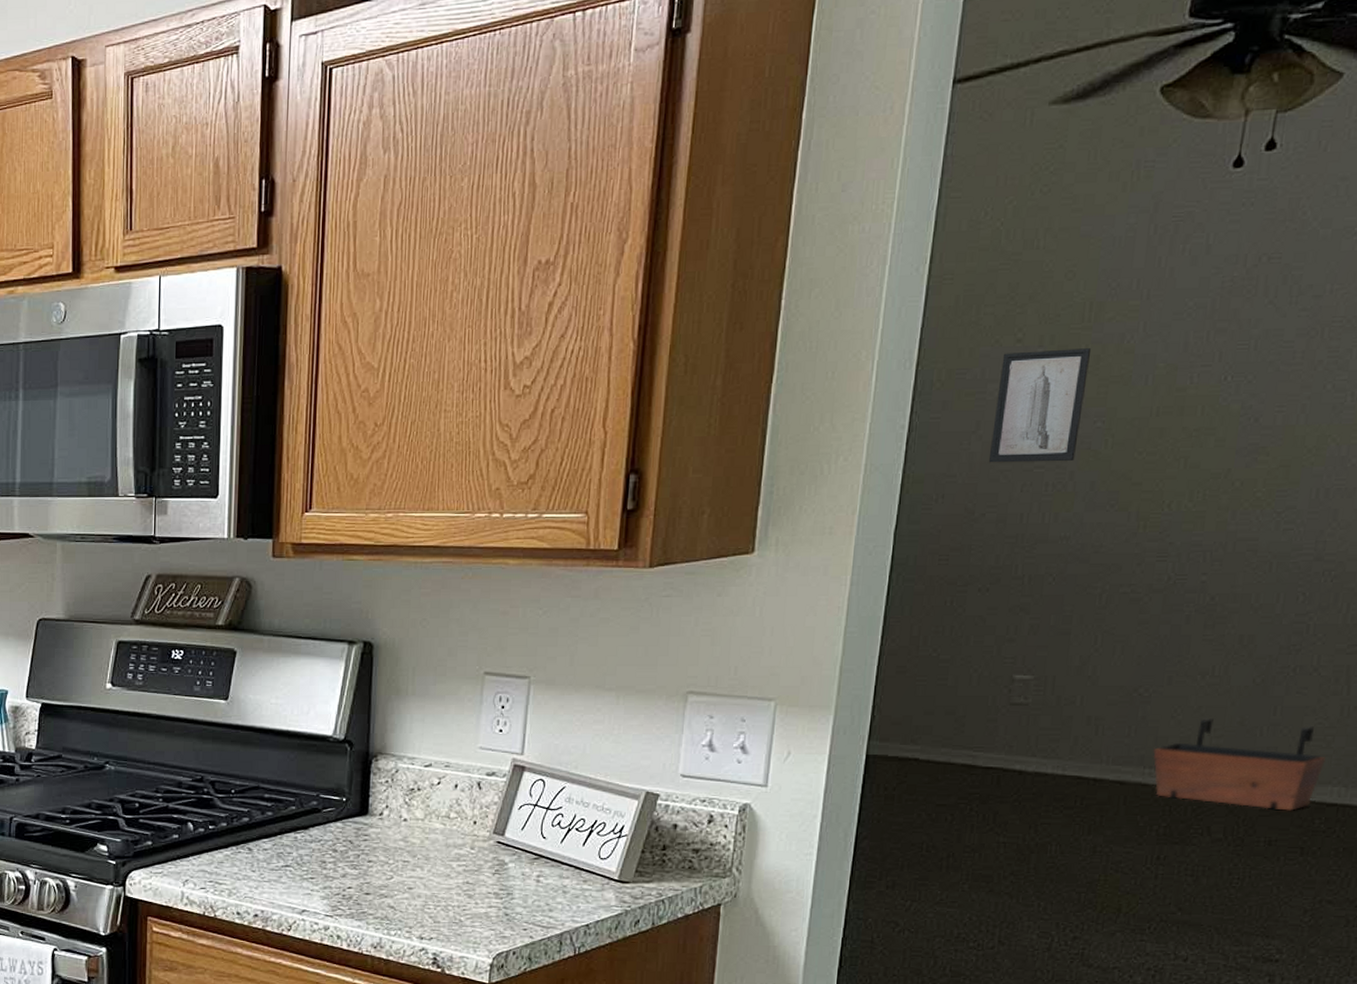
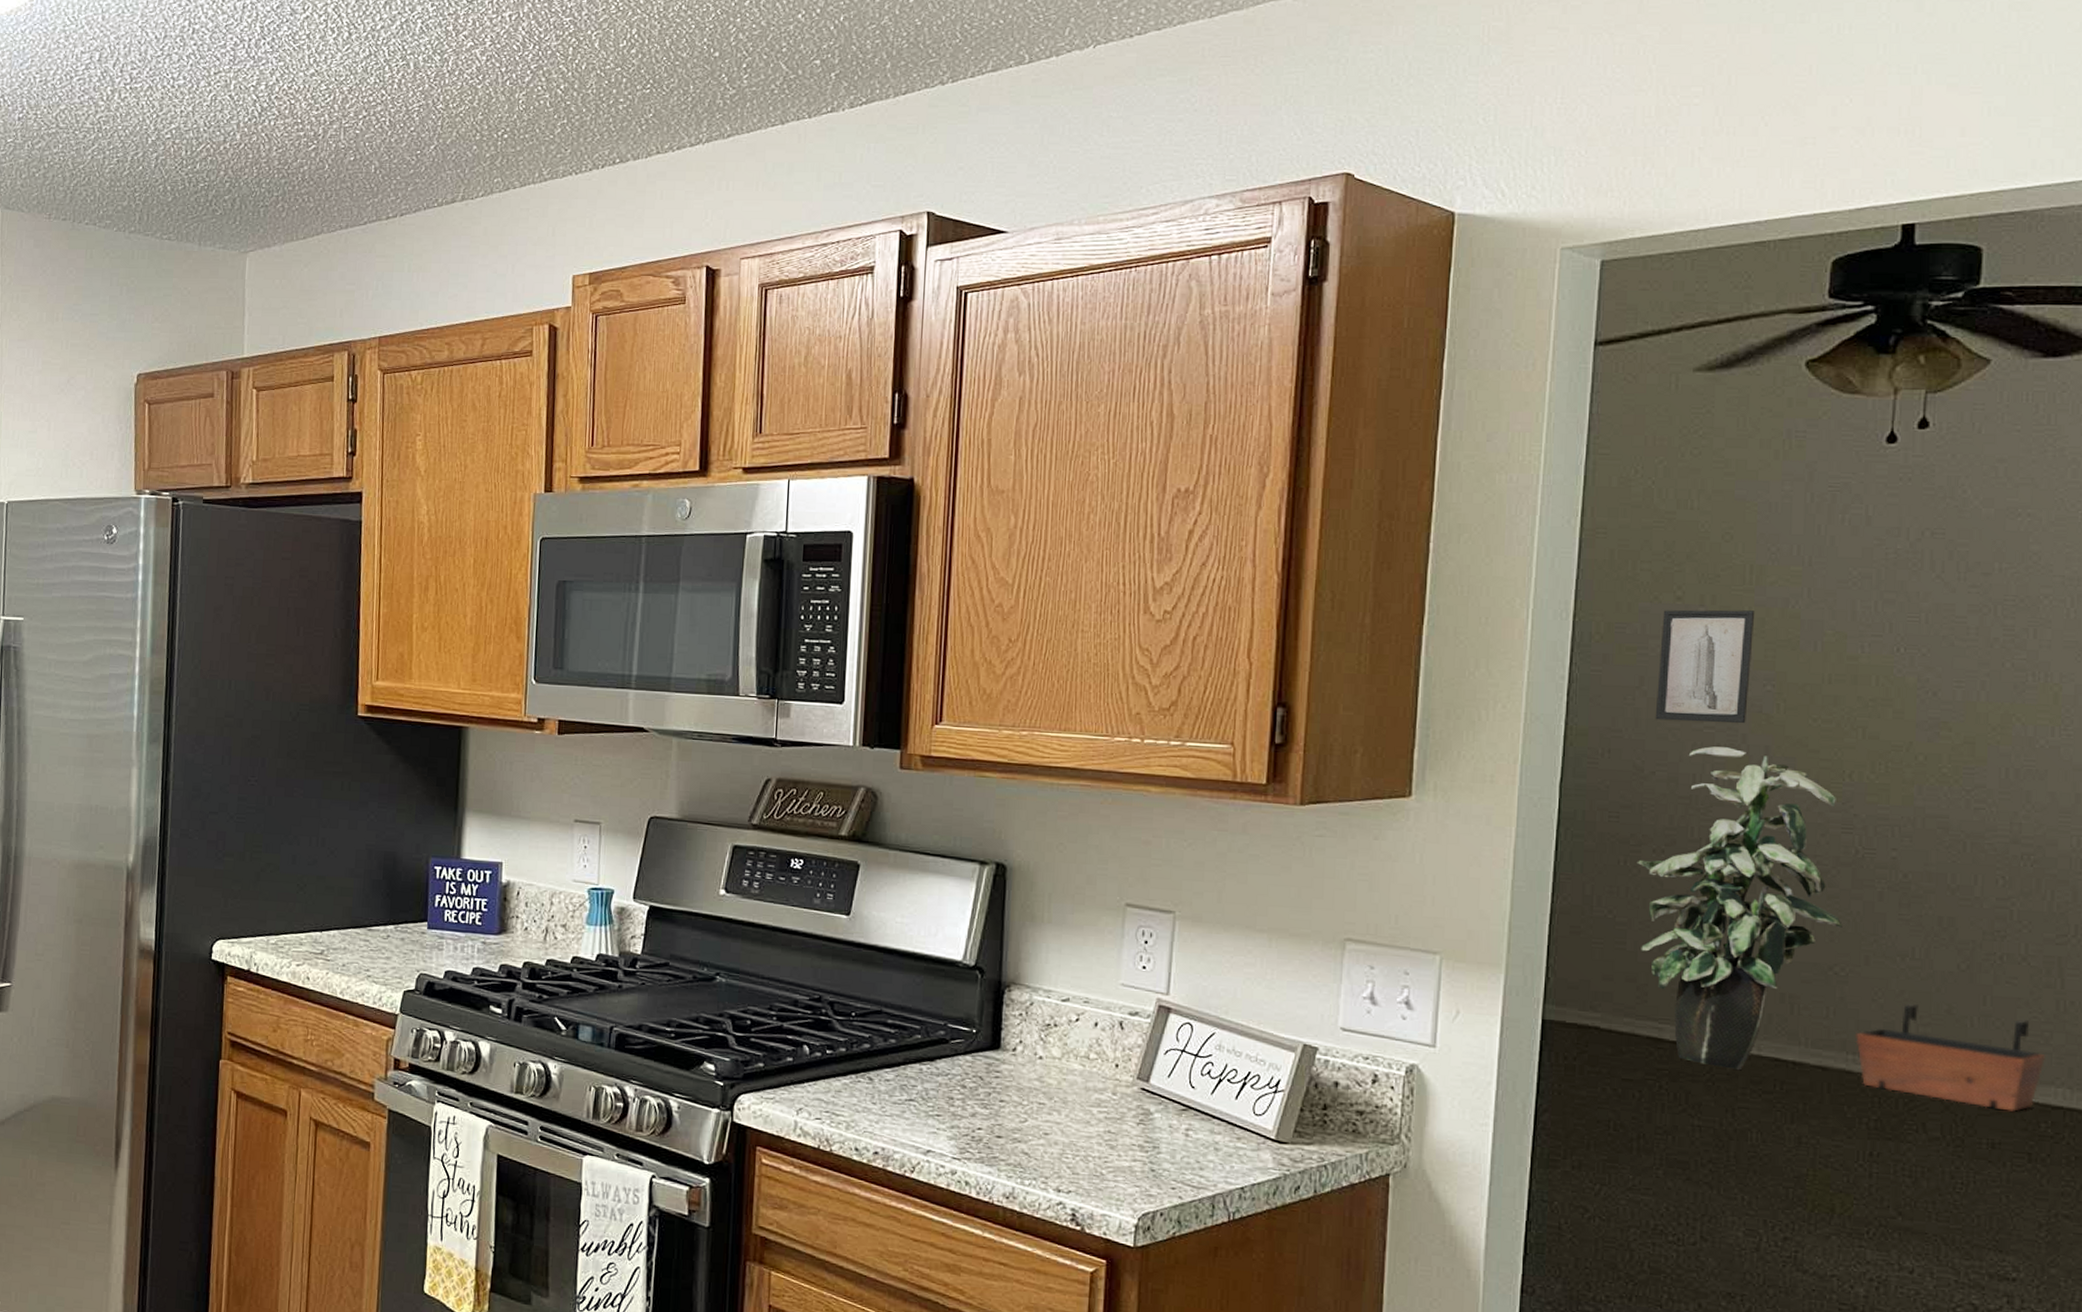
indoor plant: none [961,485,1154,790] -> present [1637,746,1843,1071]

